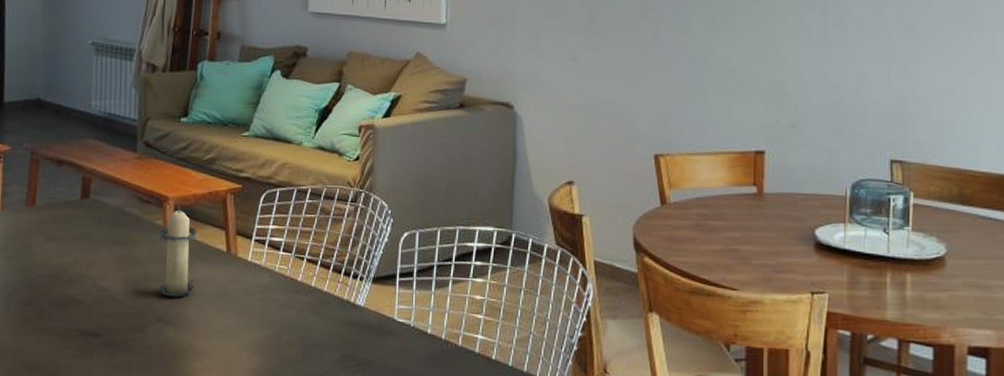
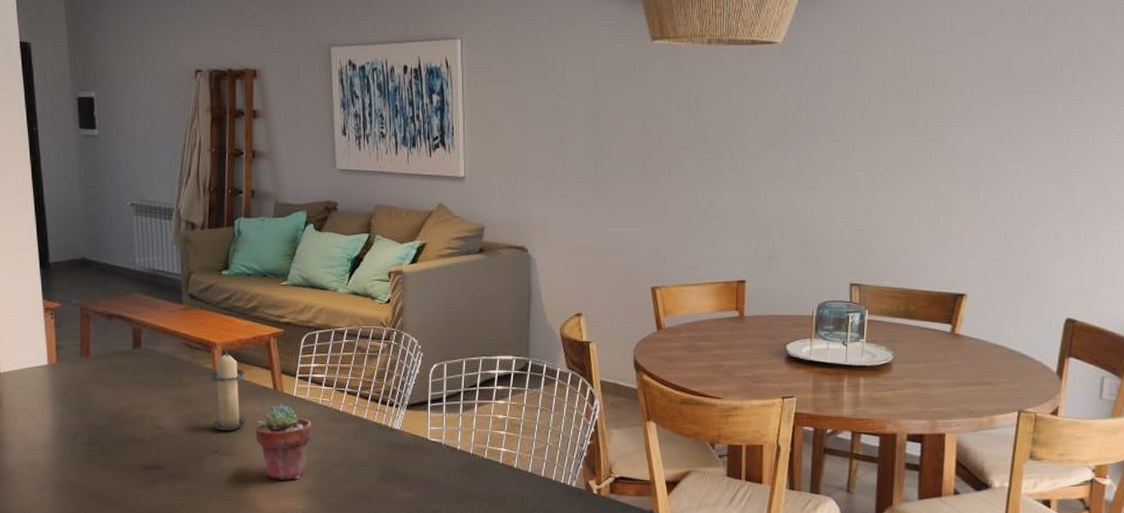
potted succulent: none [204,269,267,358] -> present [255,404,313,480]

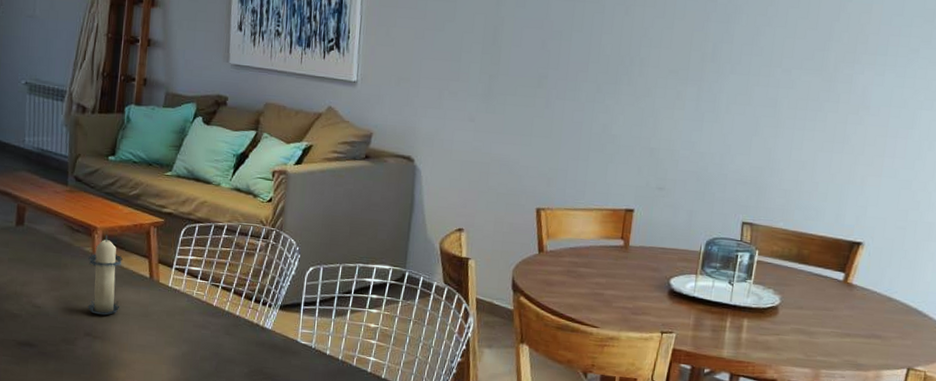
potted succulent: present [255,404,313,480] -> none [128,293,185,370]

